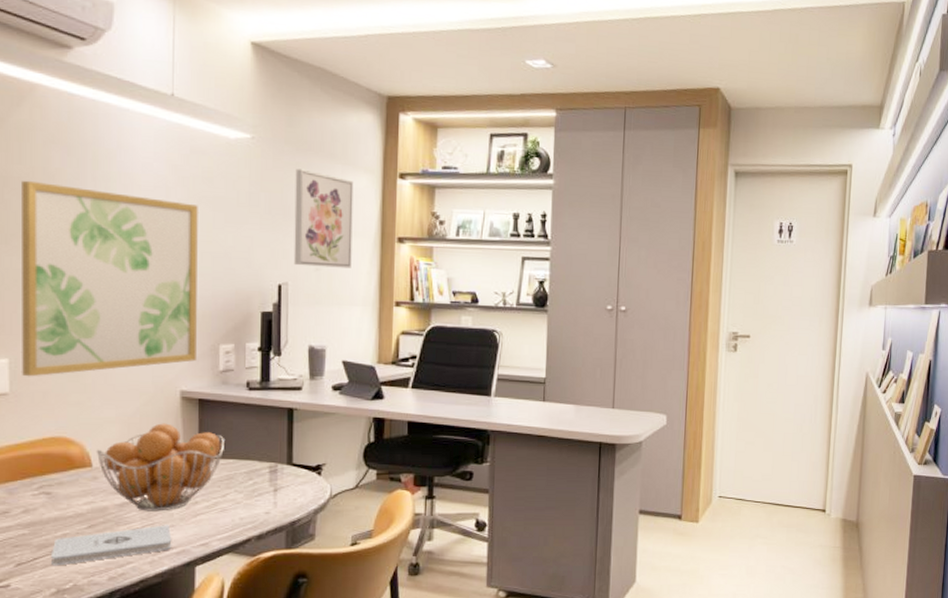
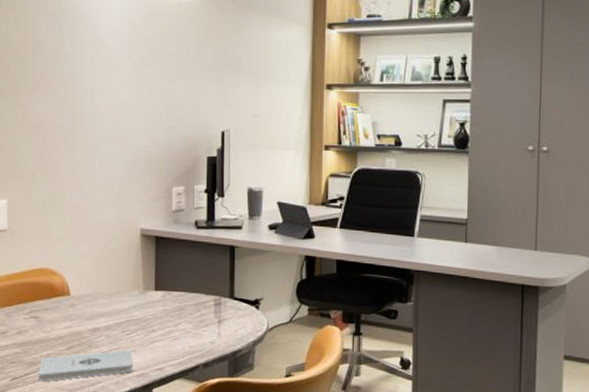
wall art: present [20,180,198,377] -> none [16,46,155,216]
fruit basket: present [96,423,224,512] -> none [73,258,176,337]
wall art: present [293,168,354,268] -> none [235,24,287,115]

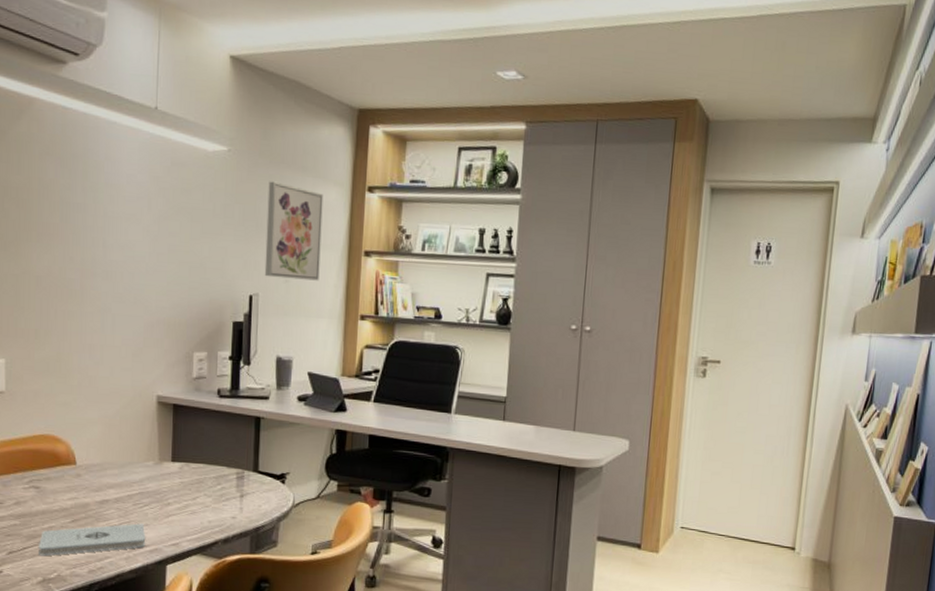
wall art: none [235,24,287,115] -> present [264,181,324,281]

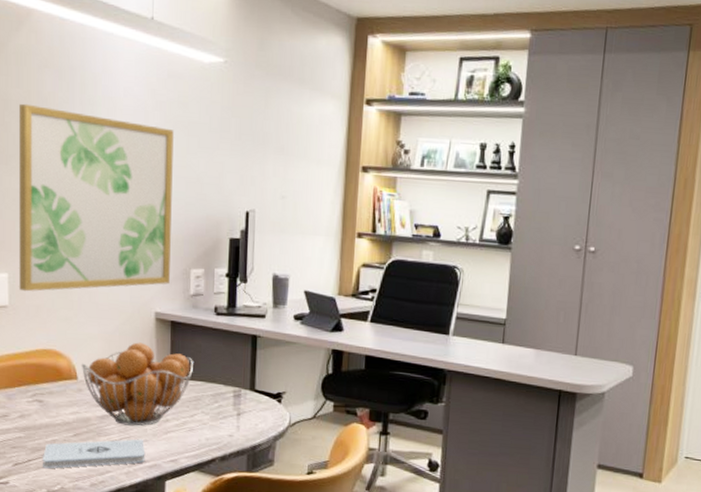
wall art: none [16,190,177,377] -> present [18,103,174,292]
fruit basket: none [80,426,196,510] -> present [81,342,193,426]
wall art: present [264,181,324,281] -> none [261,94,321,197]

